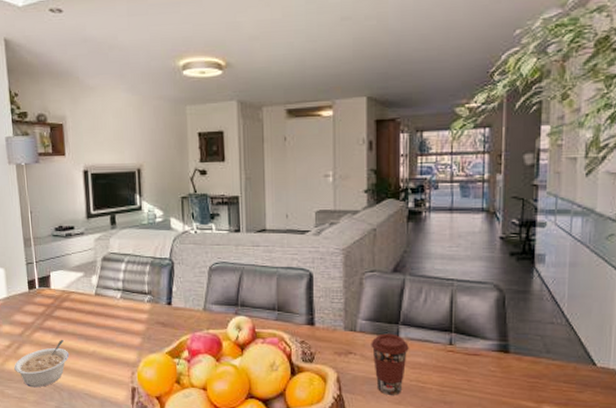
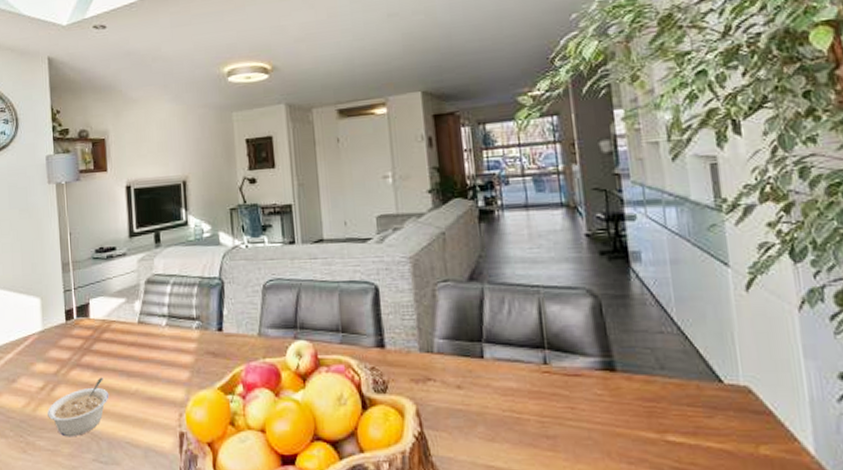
coffee cup: present [371,333,409,395] -> none [451,353,497,430]

